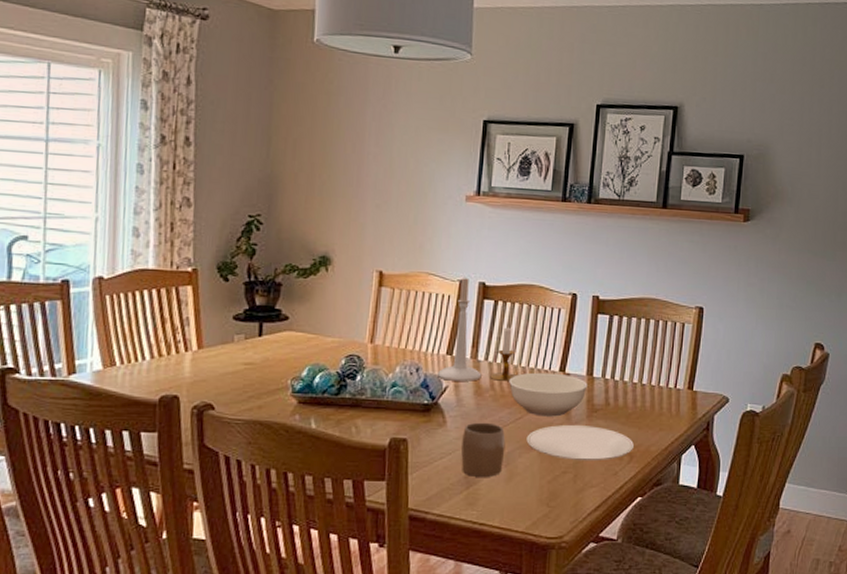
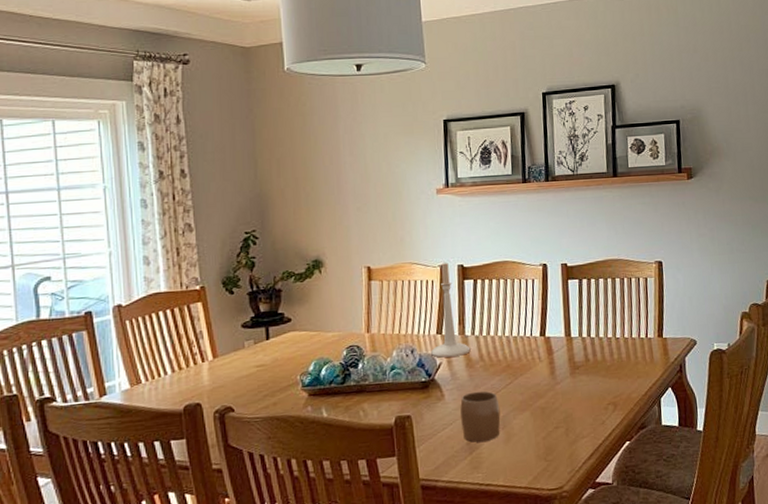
candlestick: present [490,327,518,381] -> none [478,302,503,352]
bowl: present [509,372,588,417] -> none [496,338,567,380]
plate: present [526,425,634,461] -> none [518,382,616,416]

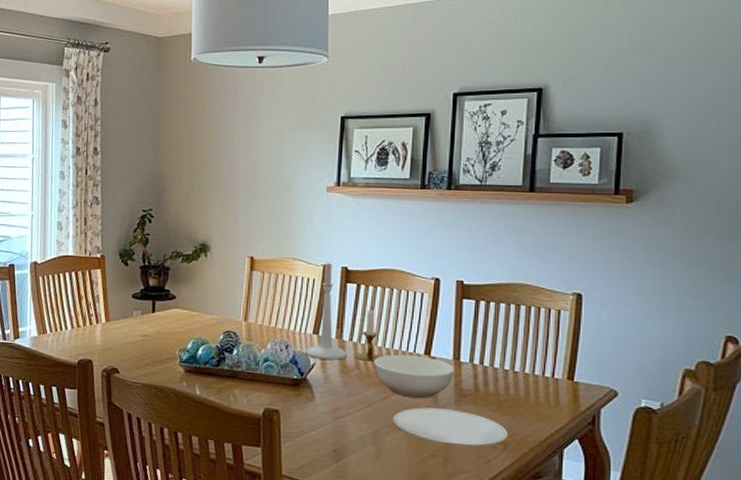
mug: present [460,391,501,442] -> none [330,399,372,453]
candlestick: none [478,302,503,352] -> present [355,310,382,362]
bowl: none [496,338,567,380] -> present [374,354,455,399]
plate: none [518,382,616,416] -> present [393,407,508,447]

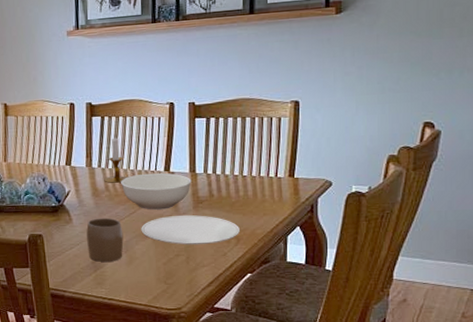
candlestick: present [306,262,347,360] -> none [61,100,97,186]
mug: none [330,399,372,453] -> present [86,218,124,262]

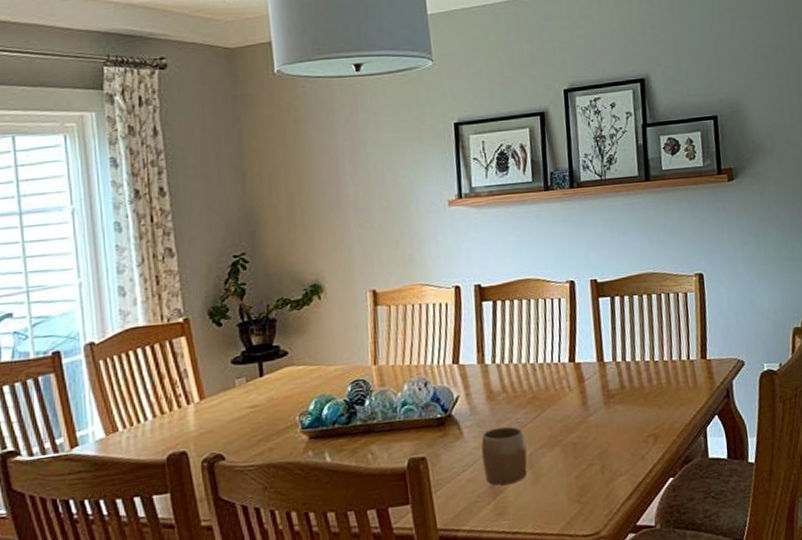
candlestick: present [104,138,128,183] -> none [500,325,528,382]
bowl: present [121,172,192,210] -> none [520,364,600,412]
plate: present [141,215,240,245] -> none [547,412,657,452]

